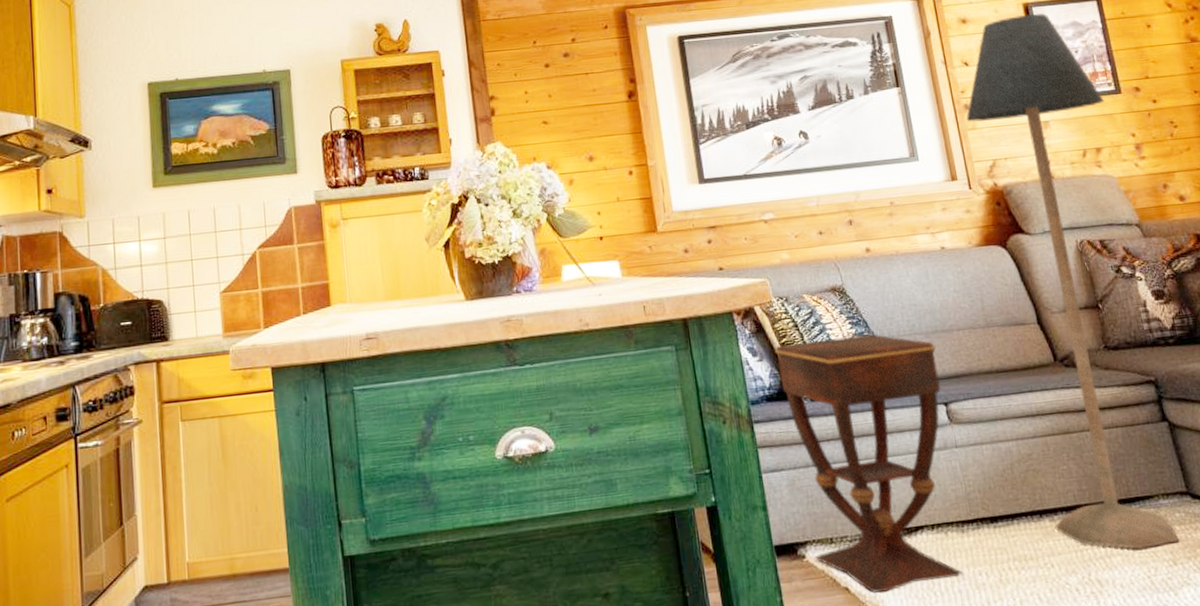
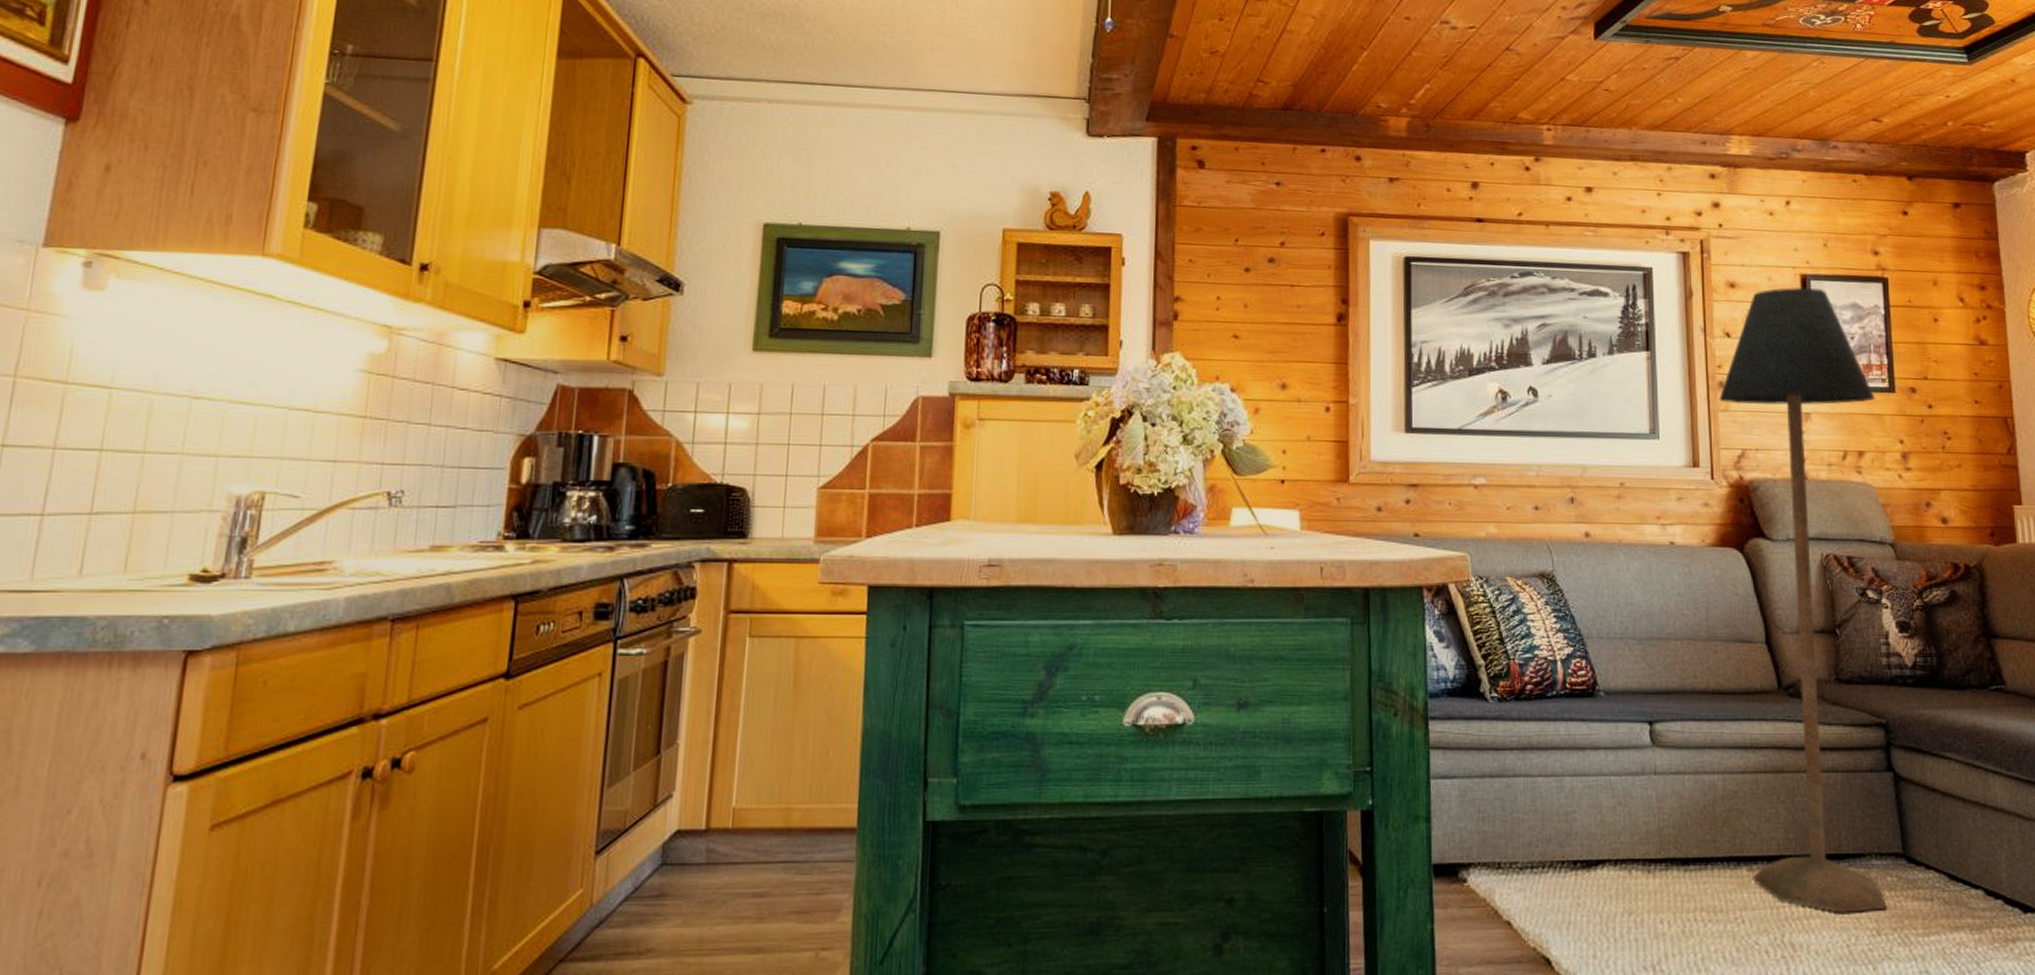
side table: present [774,334,962,593] -> none [1465,630,1648,932]

